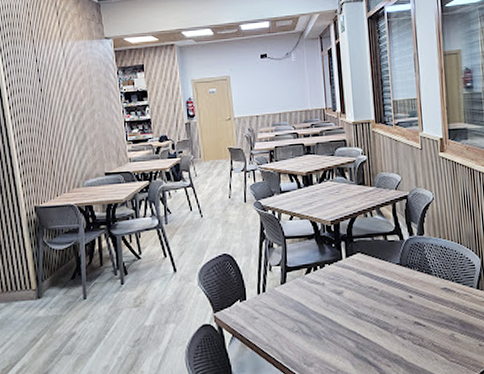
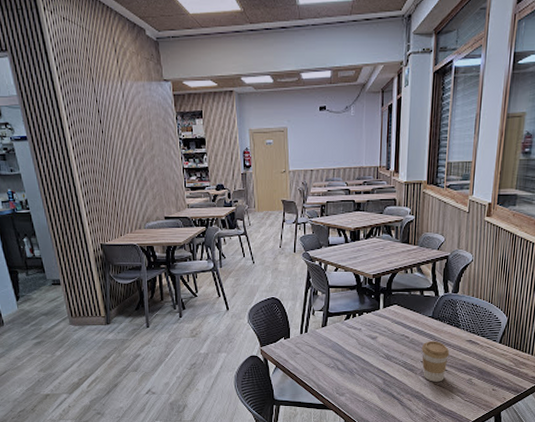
coffee cup: none [393,291,425,341] -> present [421,341,450,382]

